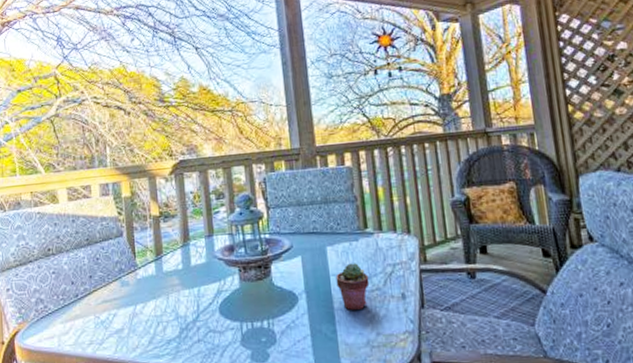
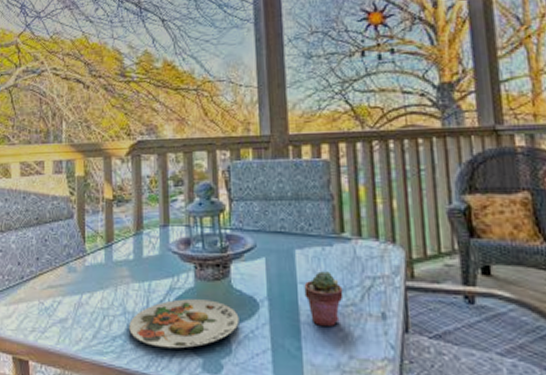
plate: none [182,298,282,345] -> present [129,299,239,349]

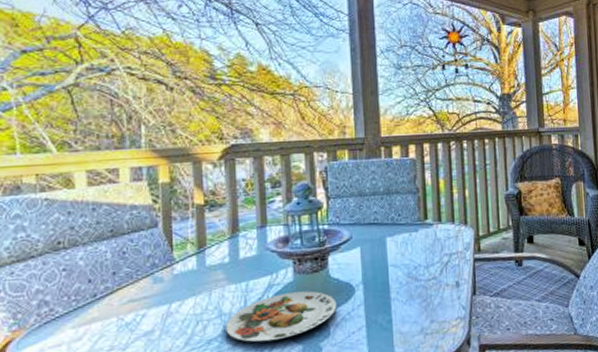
potted succulent: present [304,271,344,326] -> none [394,253,427,300]

